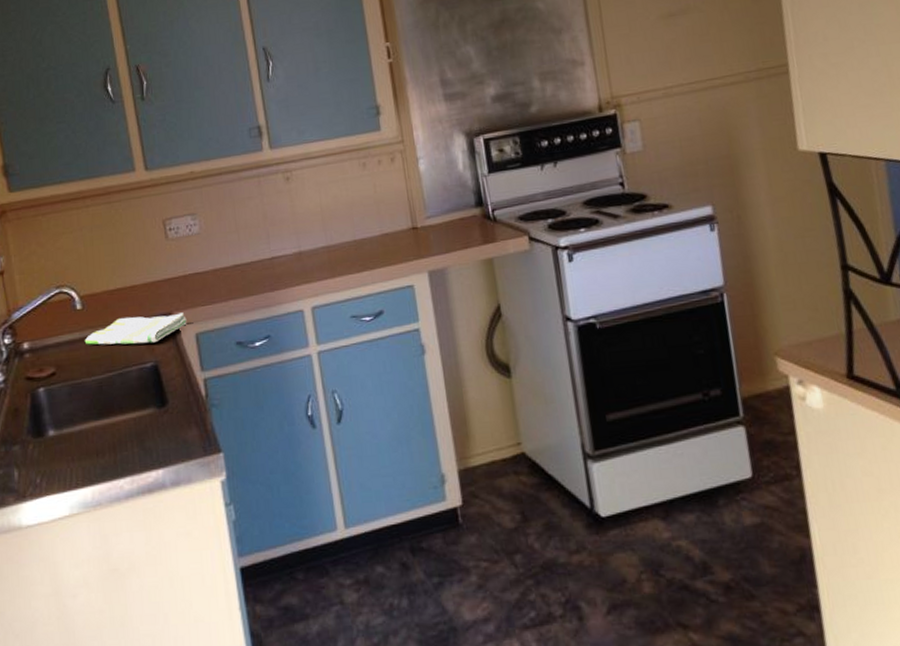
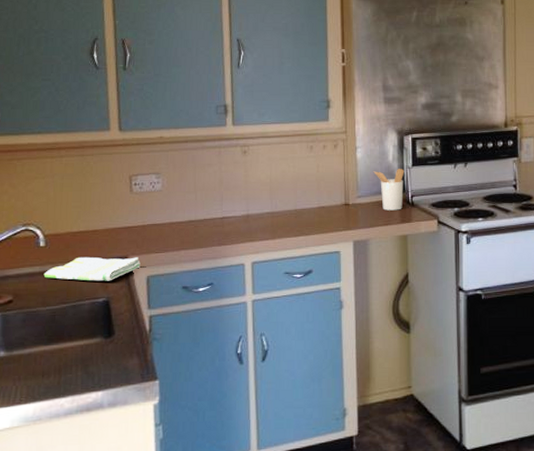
utensil holder: none [442,178,483,231] -> present [373,169,405,211]

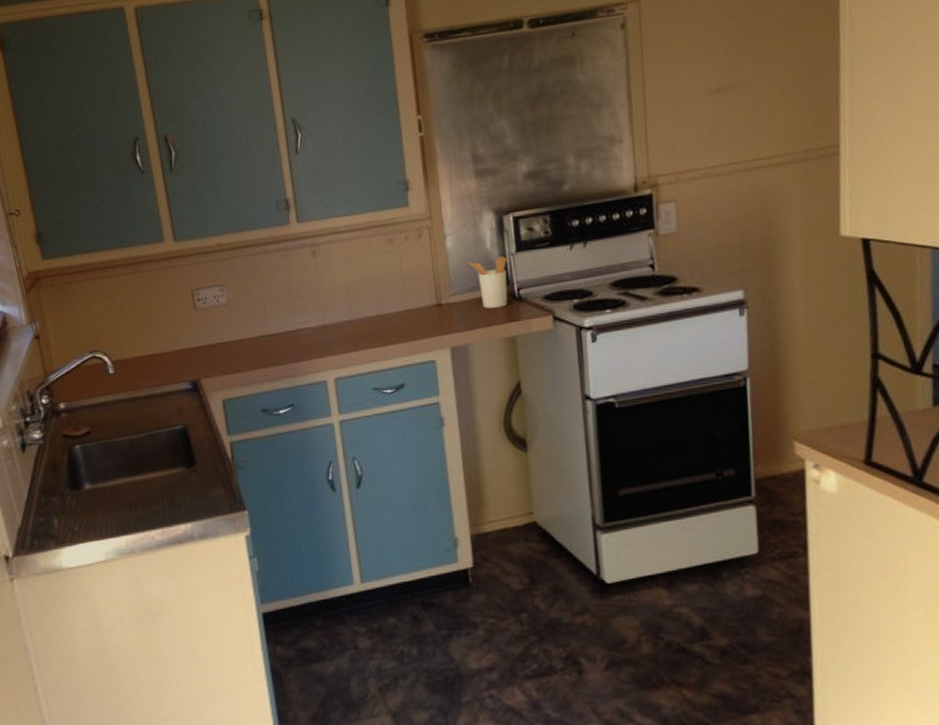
dish towel: present [43,256,141,281] -> none [117,380,214,408]

